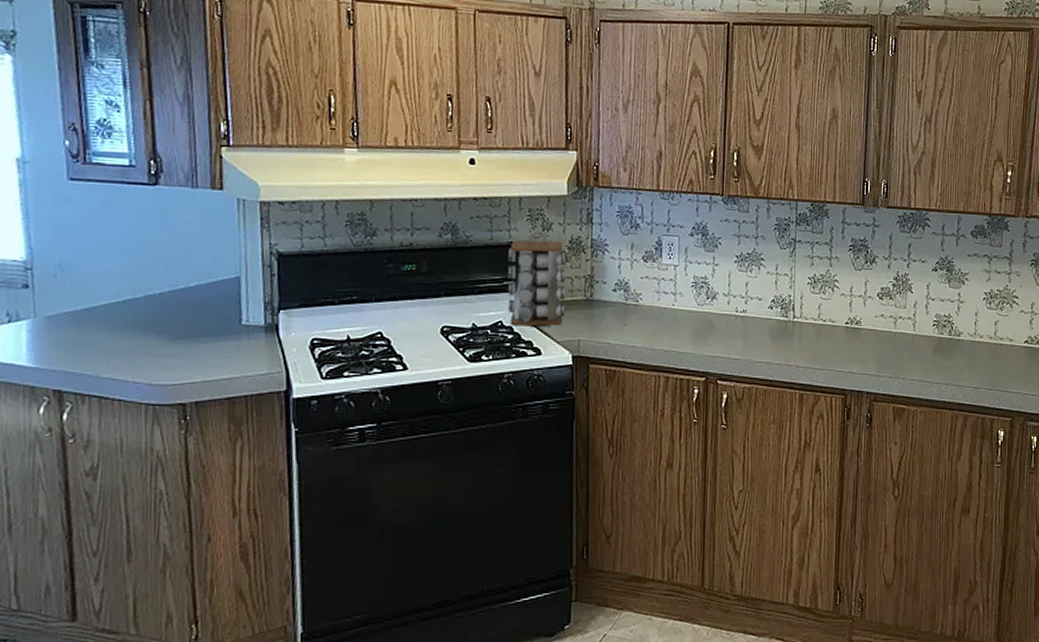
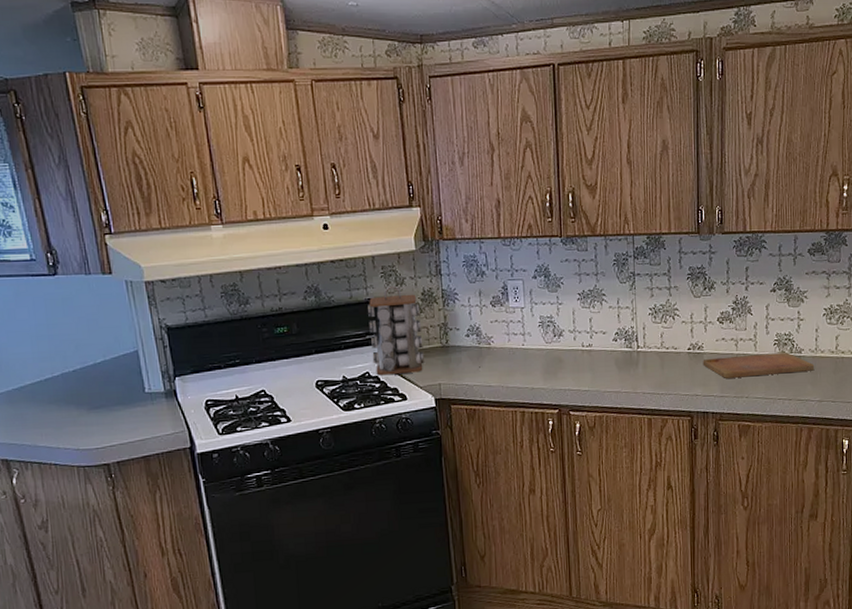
cutting board: none [860,334,973,357] -> present [703,352,815,378]

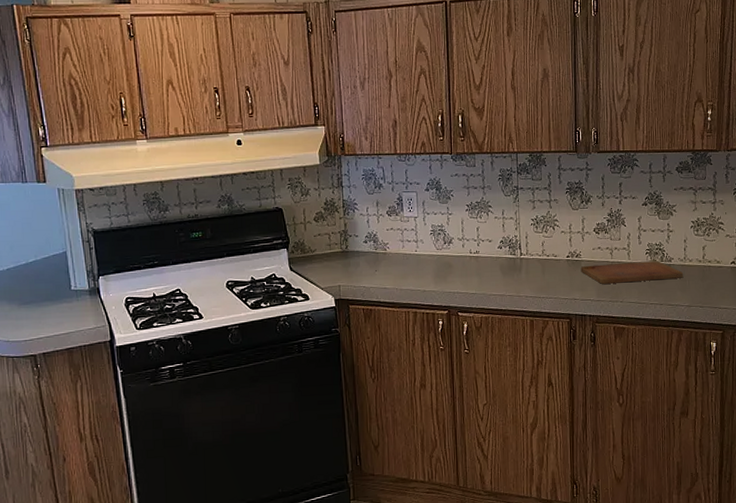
spice rack: present [368,285,424,376] -> none [275,196,326,278]

